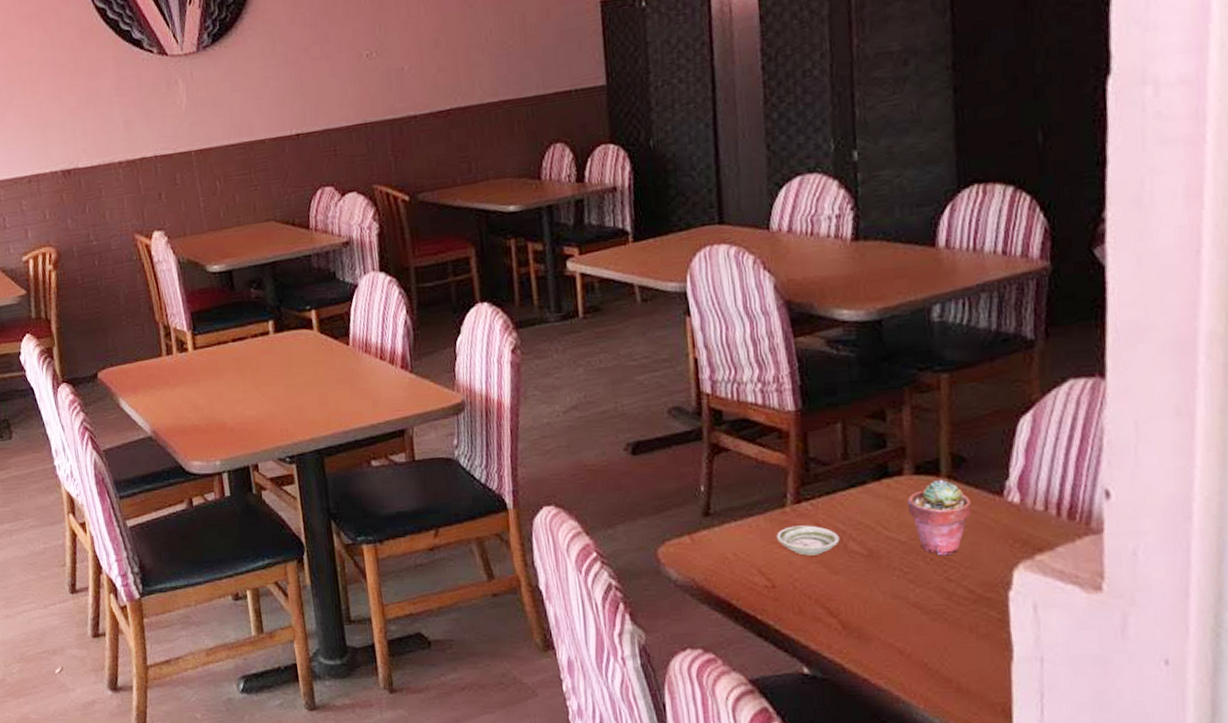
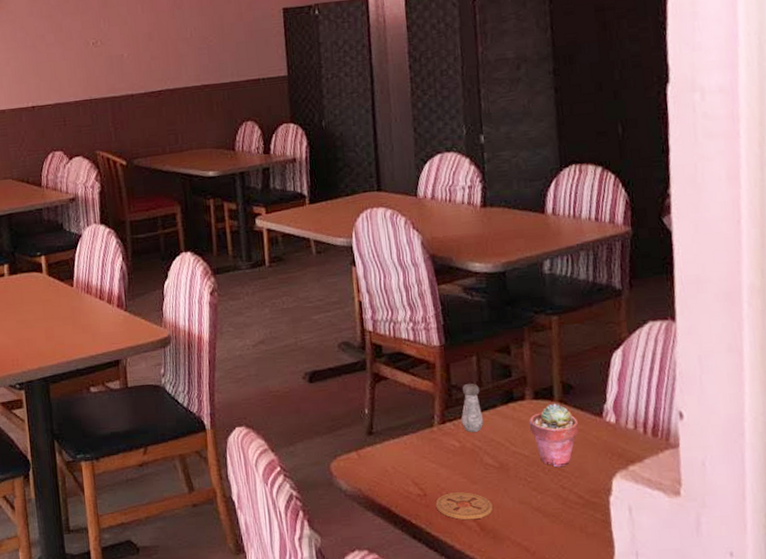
saucer: present [776,525,840,556] -> none [426,442,477,468]
coaster: none [786,584,858,617] -> present [435,492,493,520]
salt shaker: none [820,455,850,514] -> present [461,383,484,432]

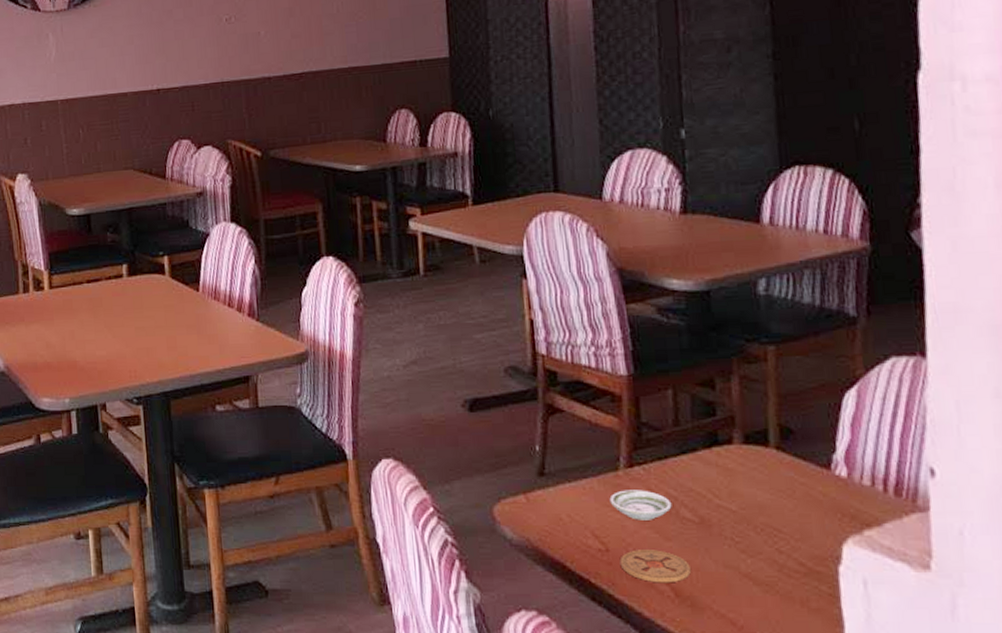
saucer: none [426,442,477,468] -> present [609,490,672,520]
salt shaker: present [461,383,484,432] -> none [652,421,681,479]
potted succulent: present [529,403,579,468] -> none [737,449,800,527]

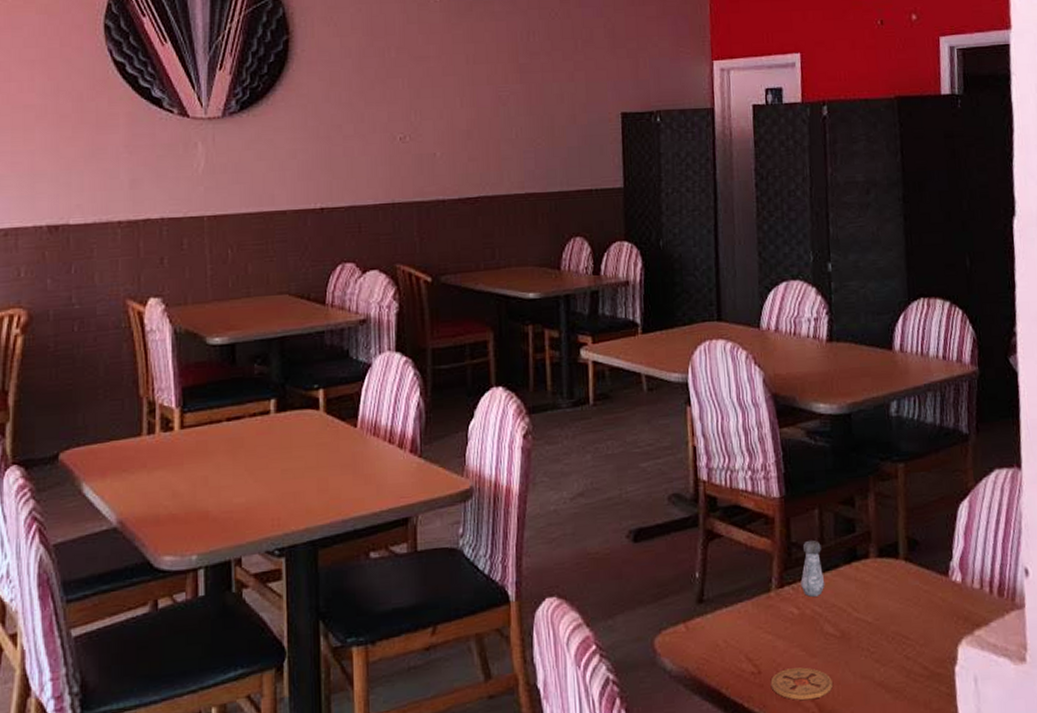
saucer: present [609,490,672,520] -> none [762,609,817,640]
salt shaker: none [652,421,681,479] -> present [800,539,825,597]

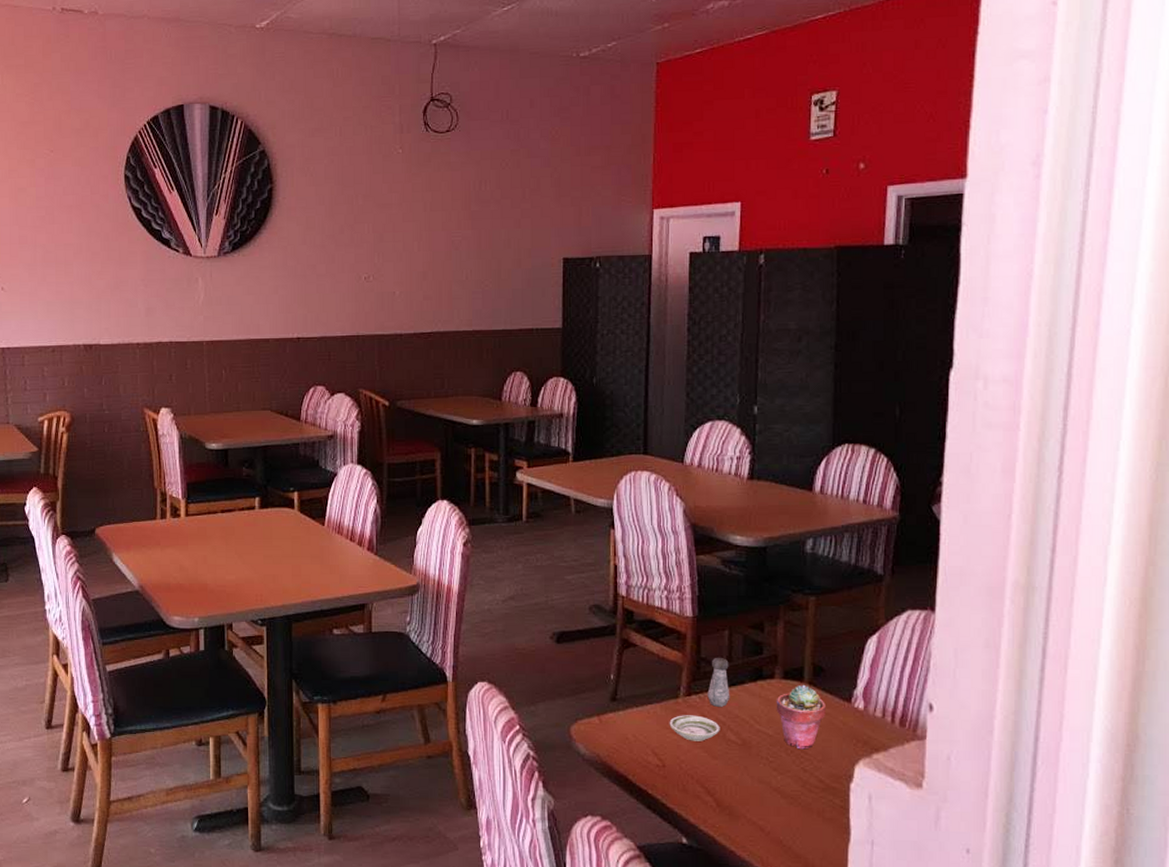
saucer: none [762,609,817,640] -> present [669,715,720,741]
coaster: present [770,667,833,701] -> none [673,766,731,795]
potted succulent: none [872,561,924,635] -> present [776,684,826,750]

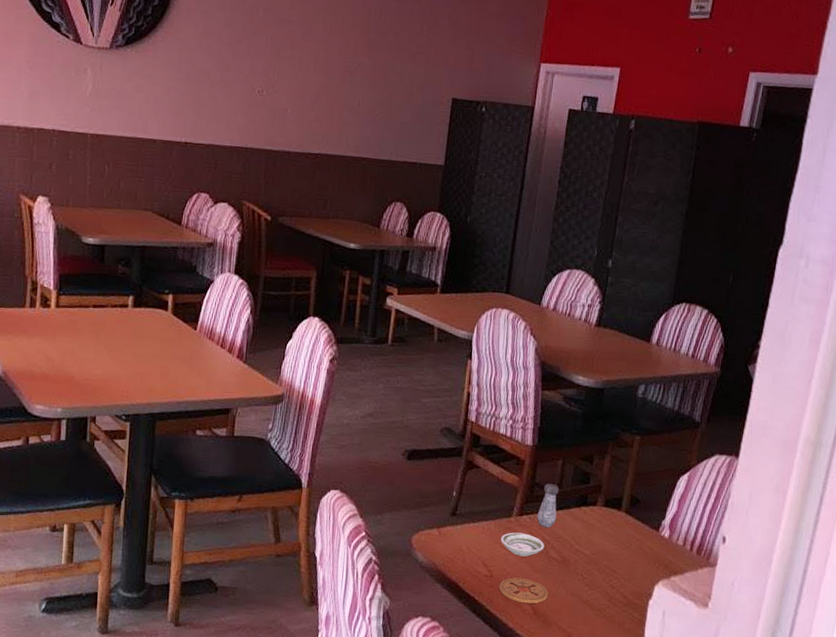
coaster: none [673,766,731,795] -> present [498,577,549,604]
potted succulent: present [776,684,826,750] -> none [594,512,637,569]

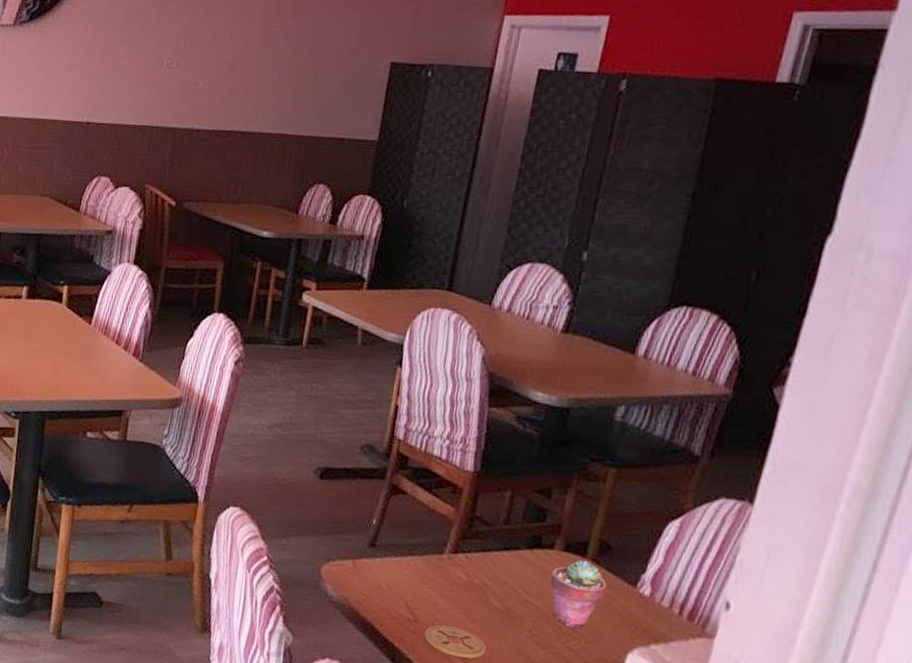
saucer: present [500,532,545,557] -> none [428,572,484,603]
salt shaker: present [537,483,559,528] -> none [475,517,506,570]
potted succulent: none [594,512,637,569] -> present [549,560,607,628]

